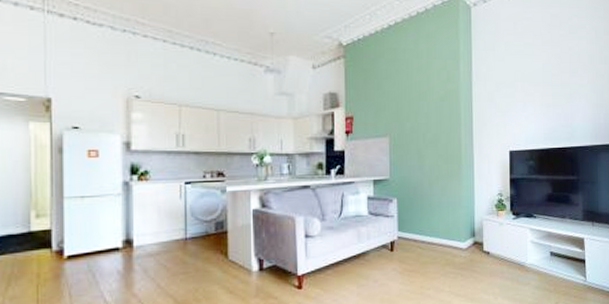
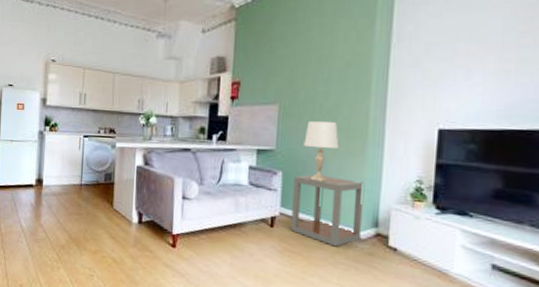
side table: none [407,198,464,259] -> present [290,174,365,247]
lamp: none [413,150,441,204] -> present [304,121,339,182]

